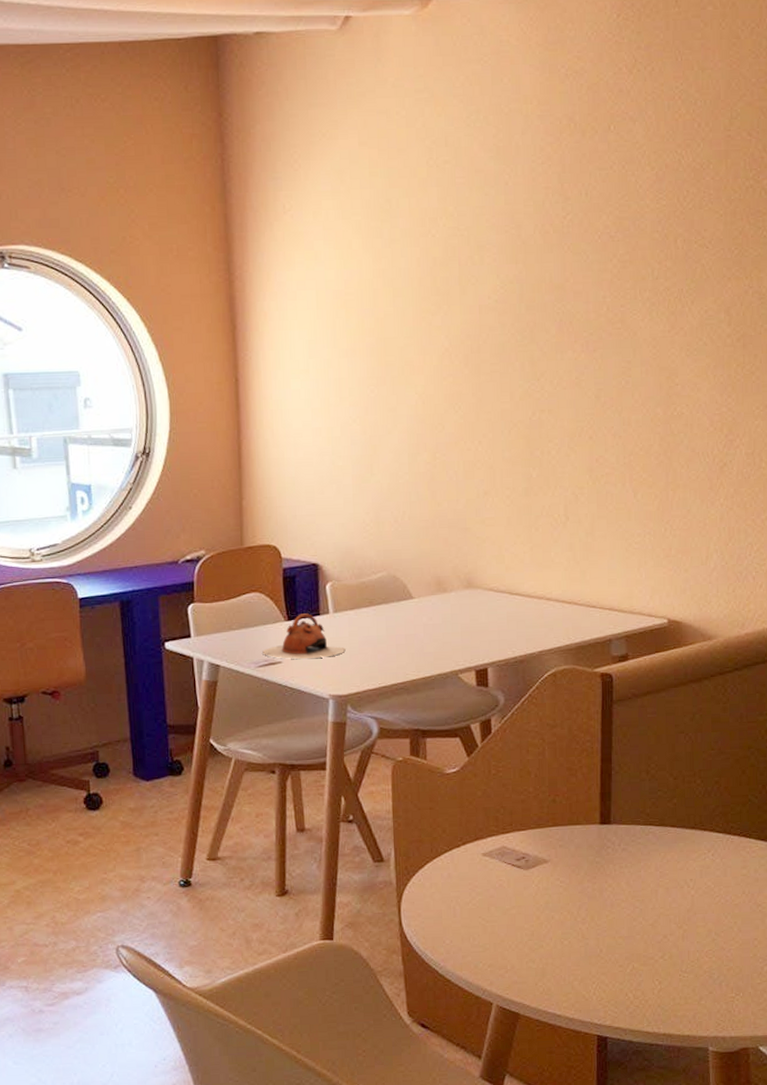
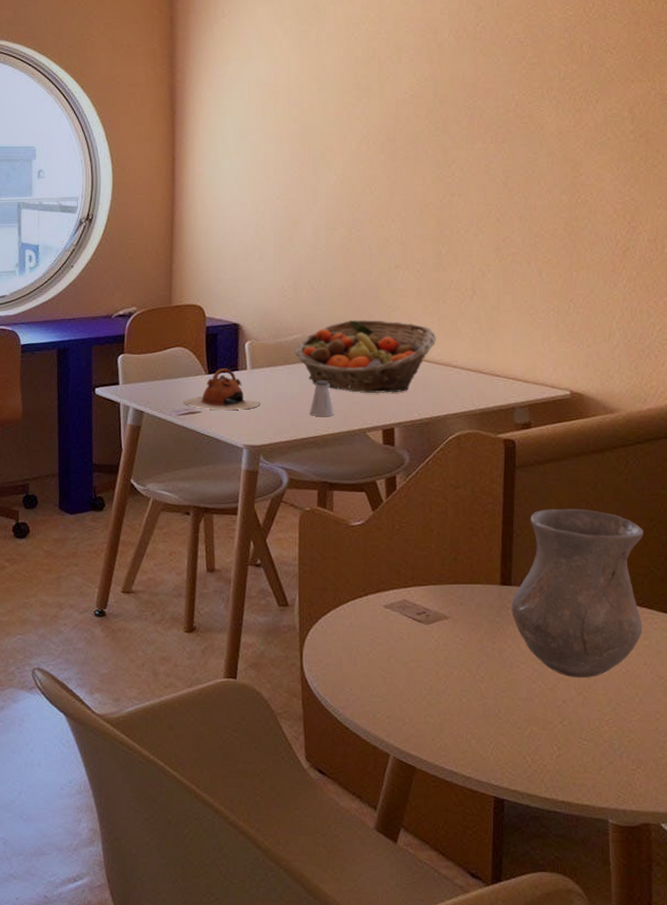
fruit basket: none [380,553,529,632] -> present [295,320,436,393]
saltshaker: none [397,622,424,660] -> present [309,381,334,416]
vase: none [611,741,741,912] -> present [511,508,643,678]

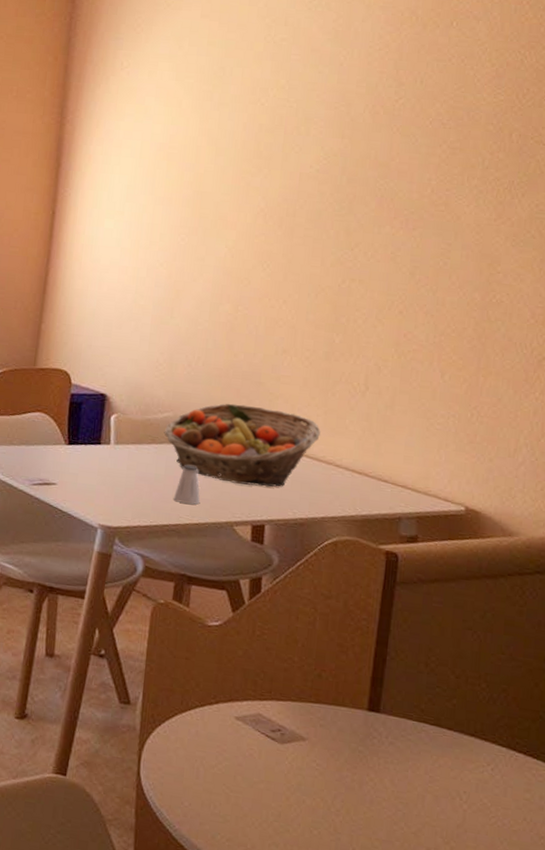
teapot: present [183,368,261,410] -> none [38,440,122,487]
vase: present [511,508,643,678] -> none [377,633,535,827]

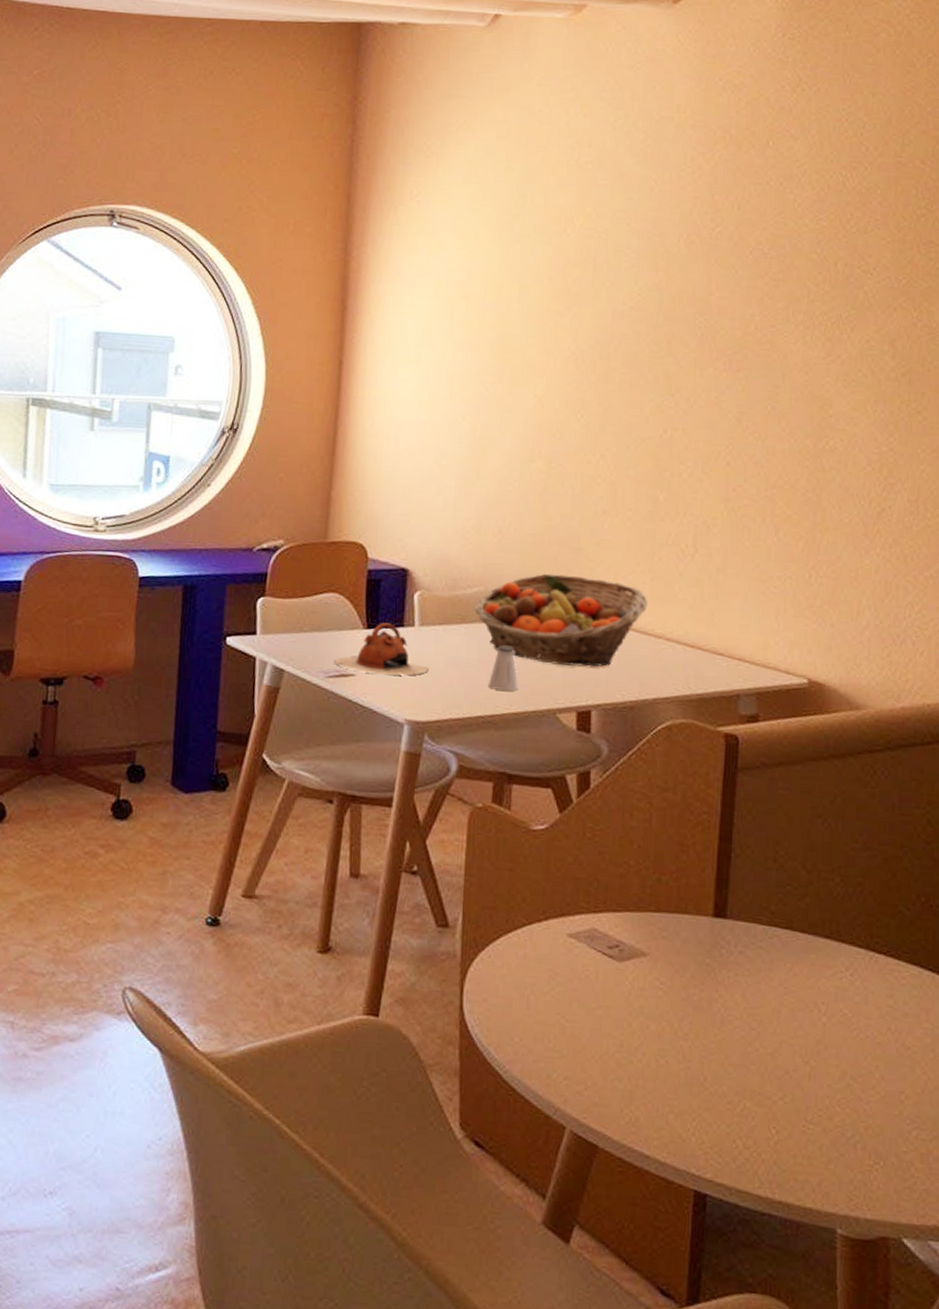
teapot: none [38,440,122,487] -> present [334,622,429,676]

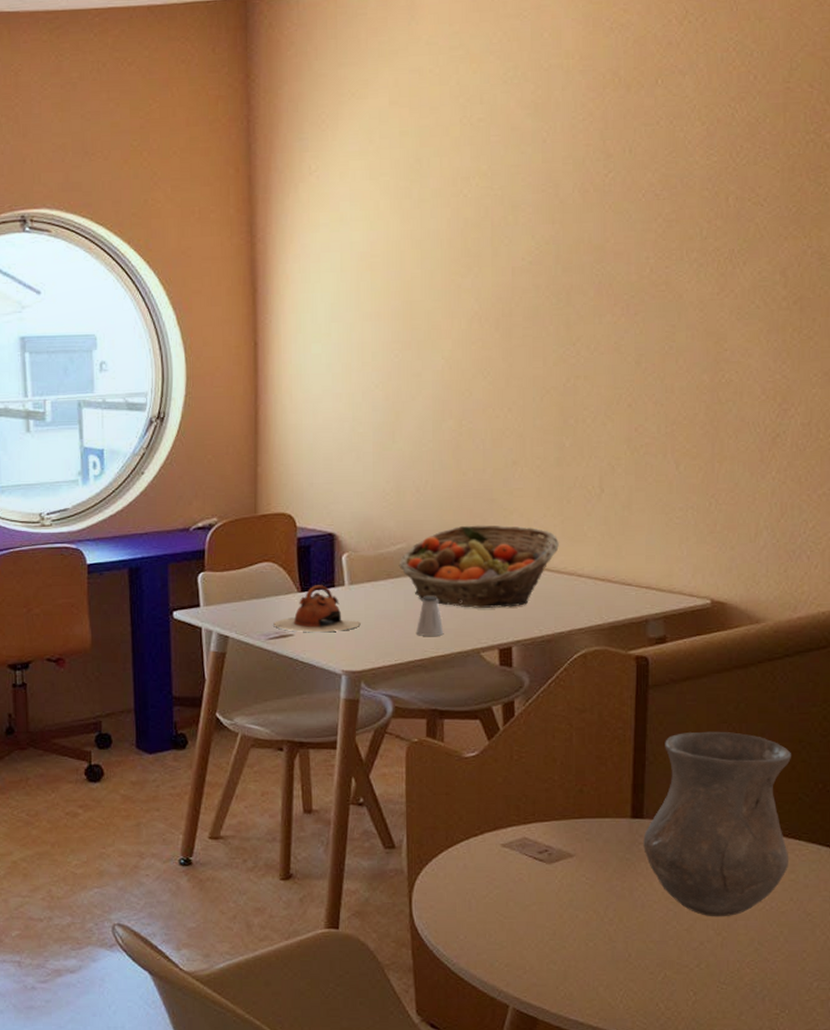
vase: none [725,824,891,1043] -> present [643,731,791,917]

